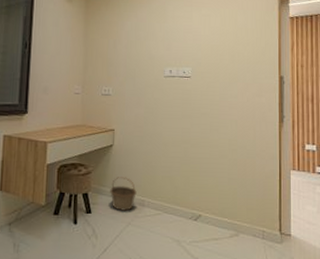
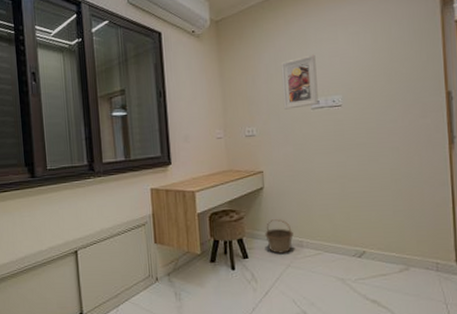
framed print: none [139,28,172,75] -> present [280,54,319,110]

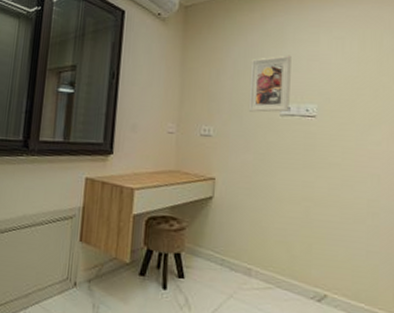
basket: present [265,219,294,254] -> none [207,236,242,280]

